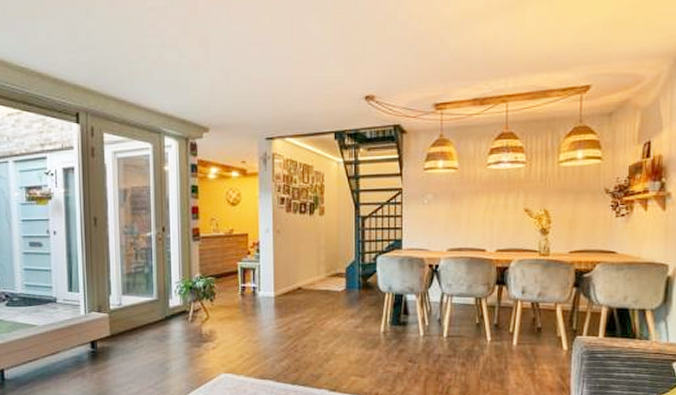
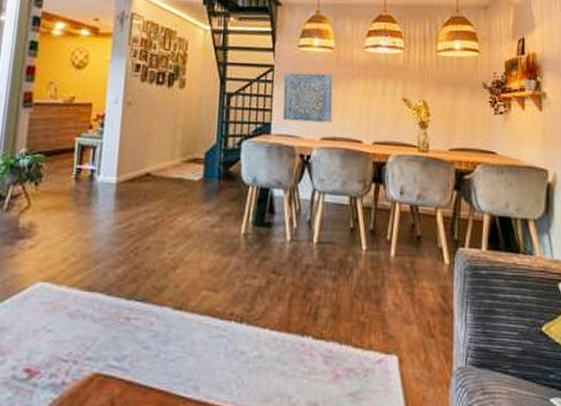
wall art: none [412,192,457,236] -> present [282,72,333,123]

